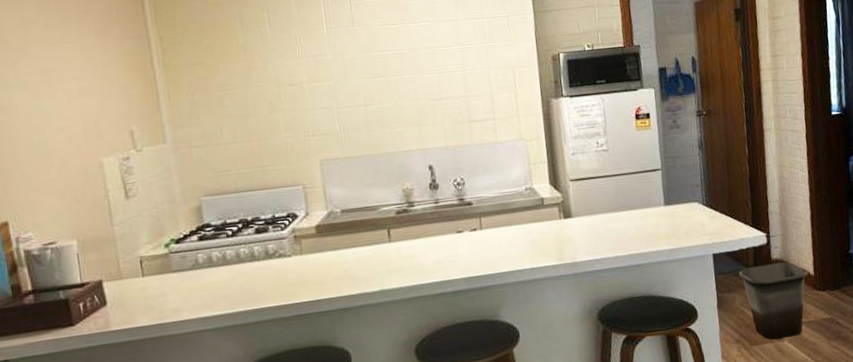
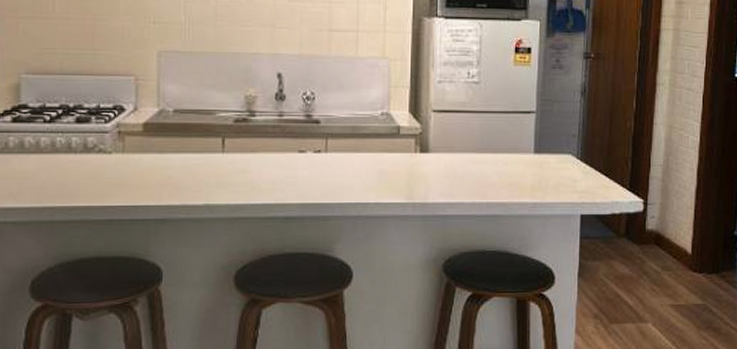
waste bin: present [739,262,808,340] -> none [607,234,684,320]

